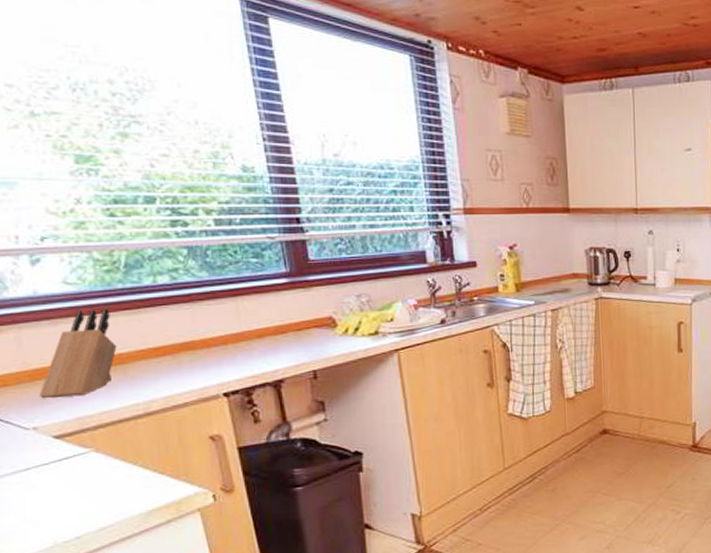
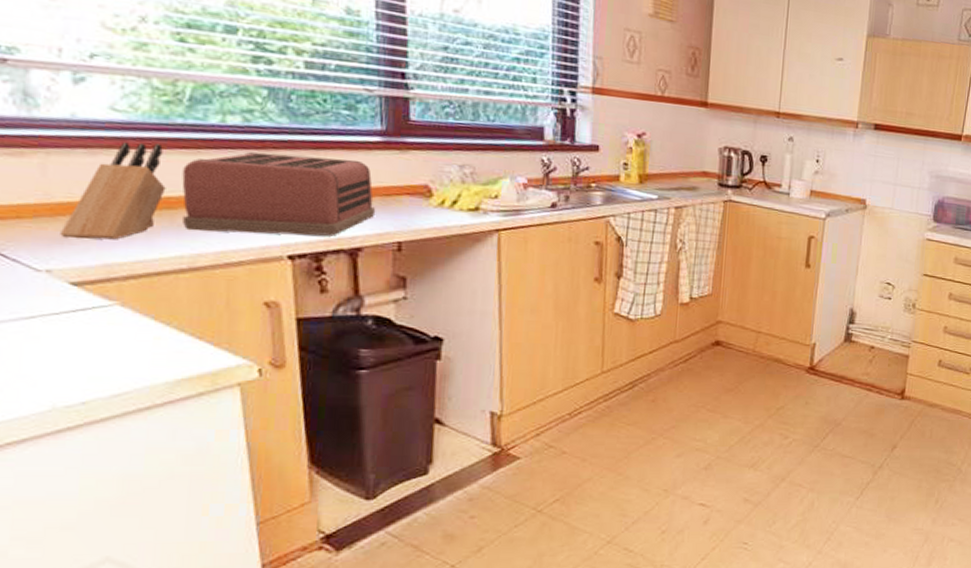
toaster: none [128,301,291,381] -> present [182,152,376,237]

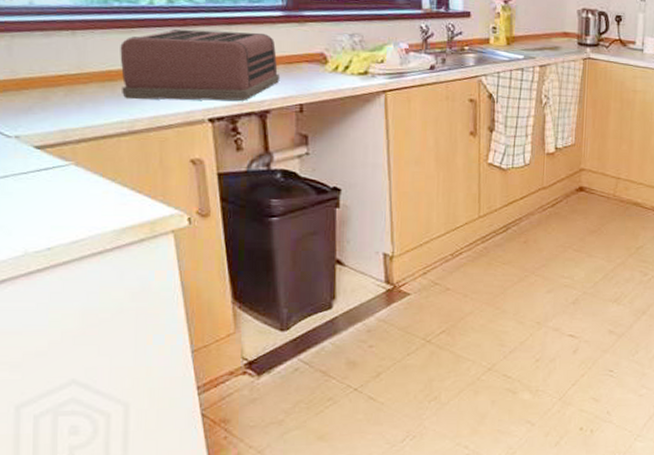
knife block: present [60,142,166,240] -> none [25,24,107,109]

